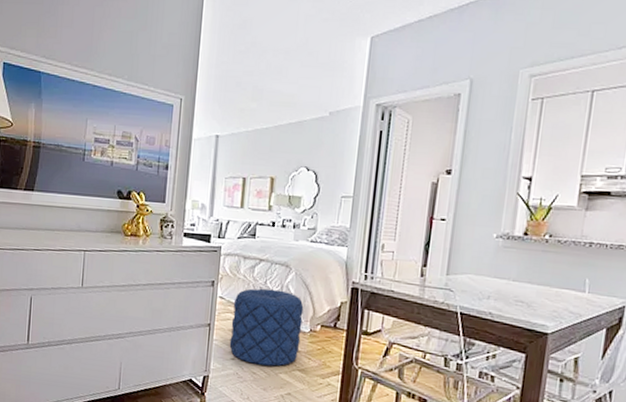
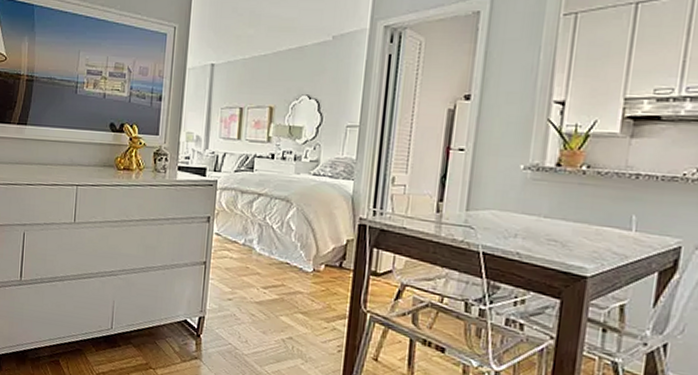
pouf: present [229,288,304,367] -> none [226,224,306,308]

